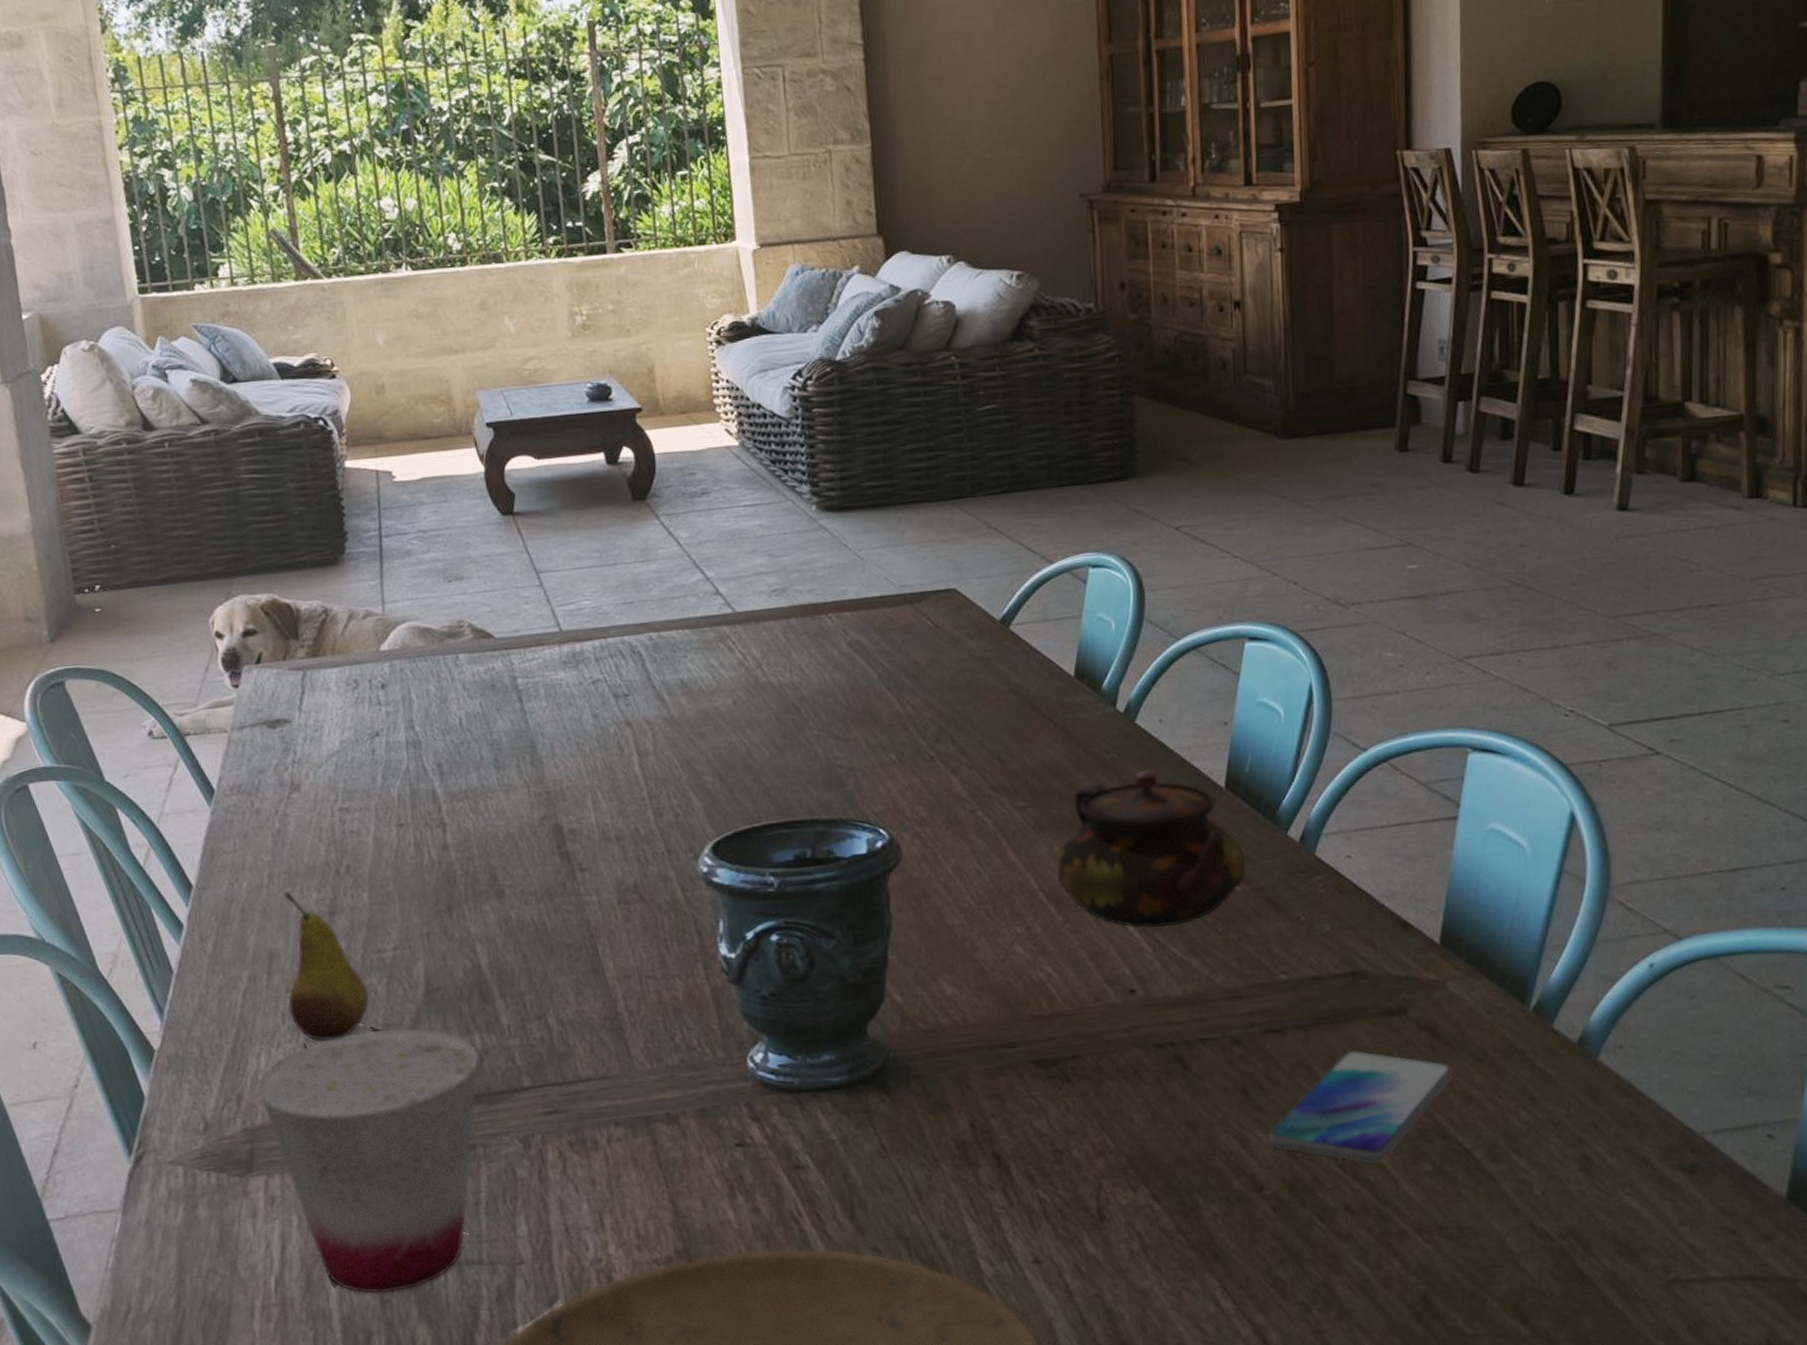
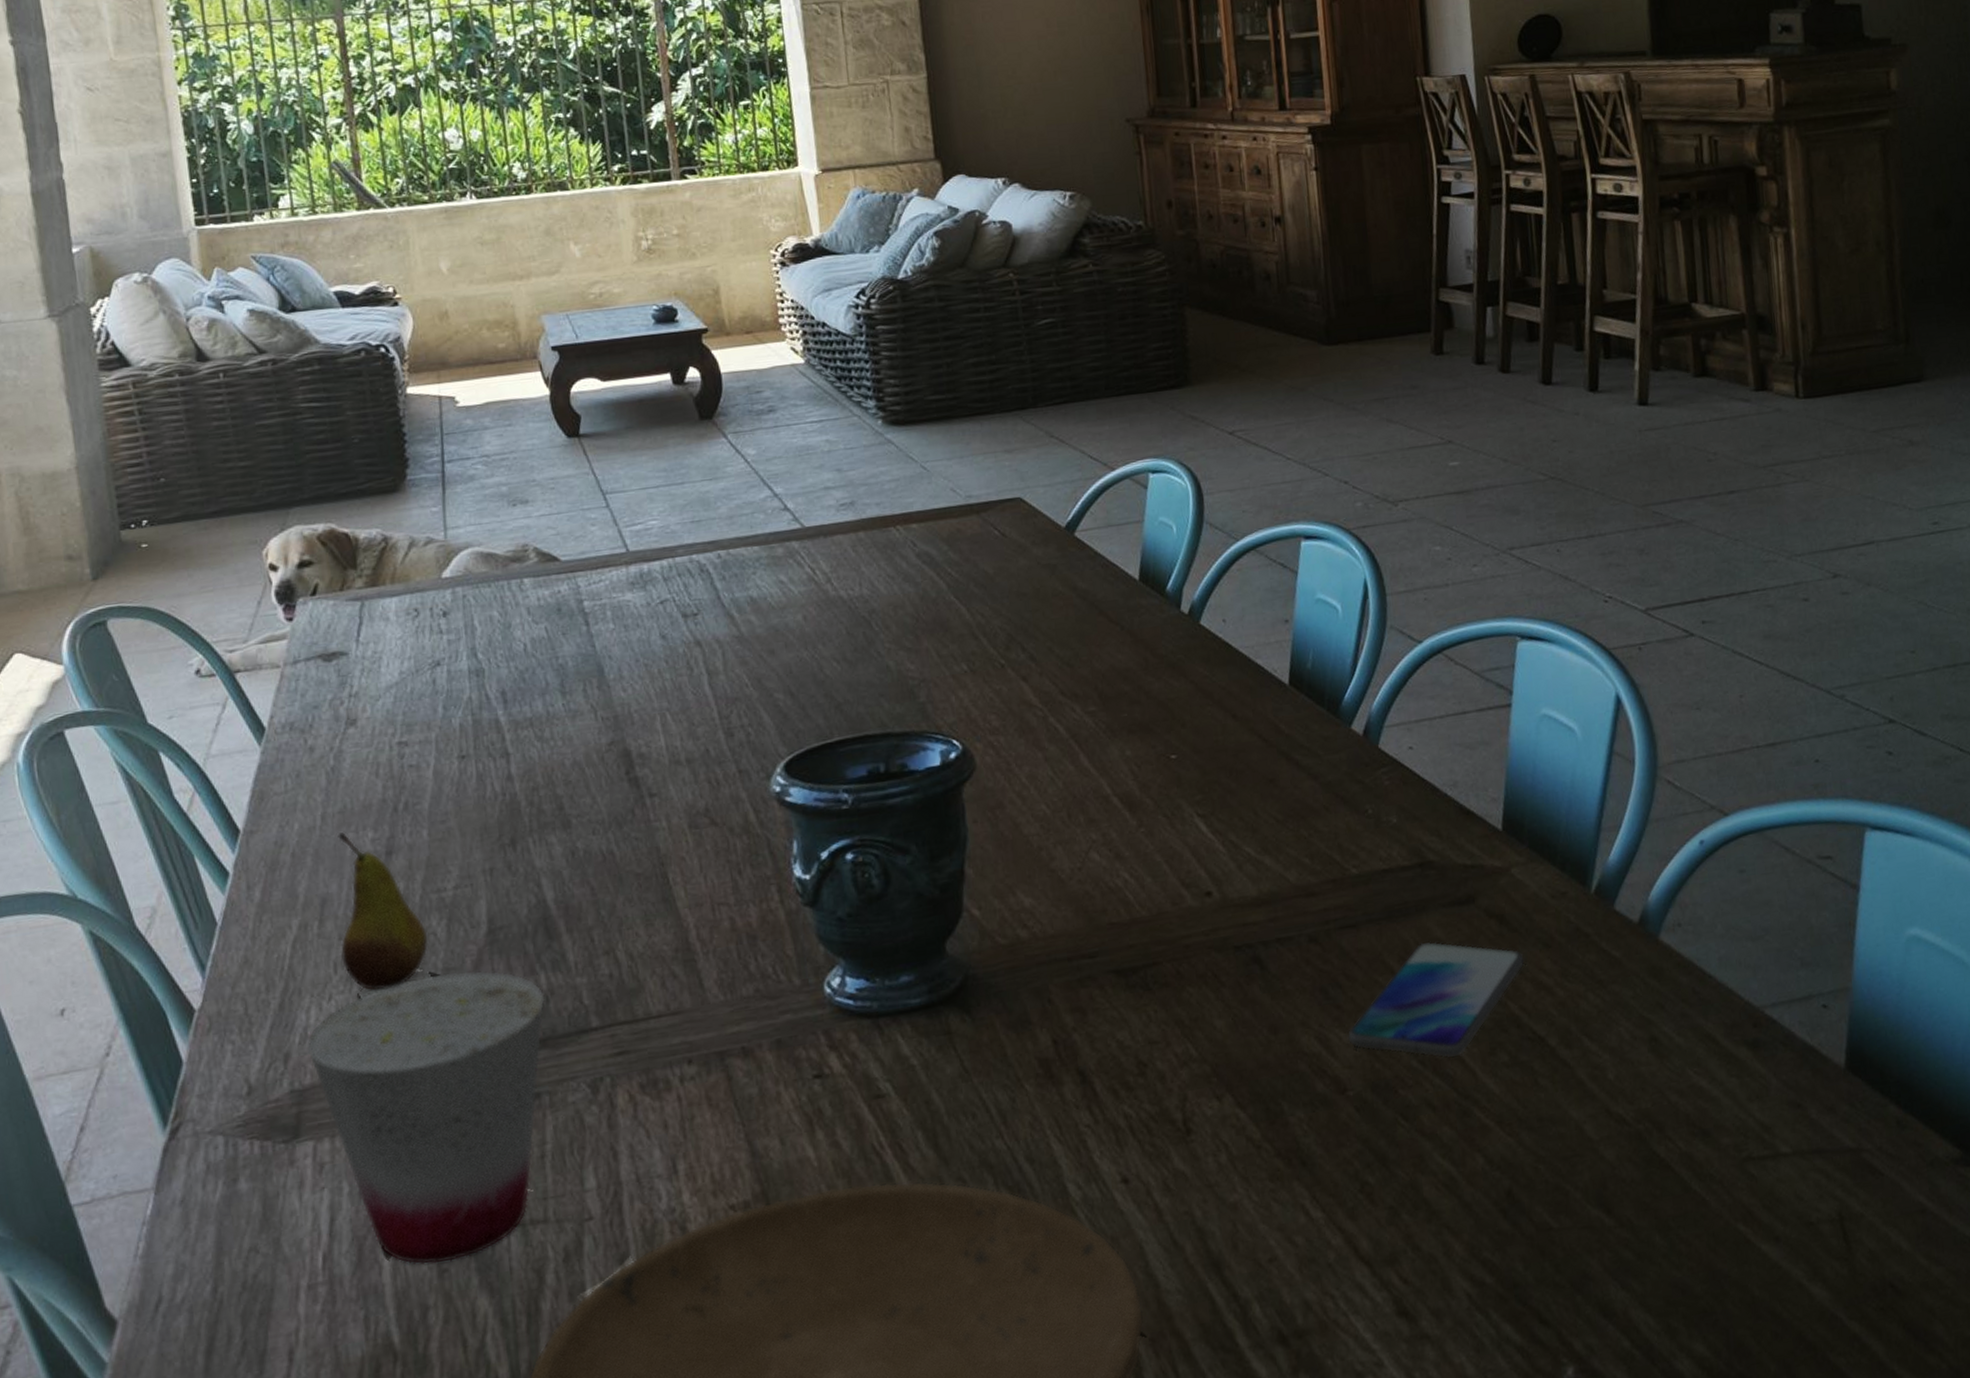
teapot: present [1055,769,1247,929] -> none [1128,669,1314,829]

